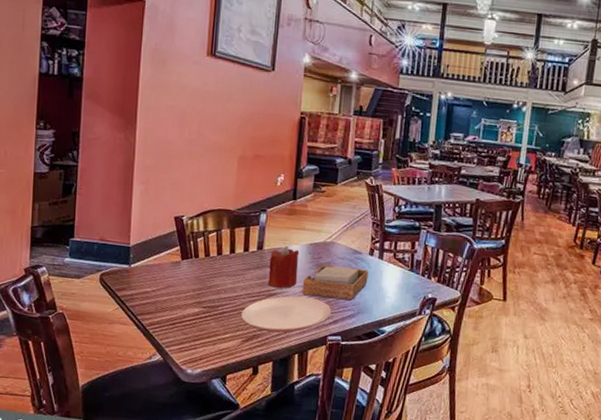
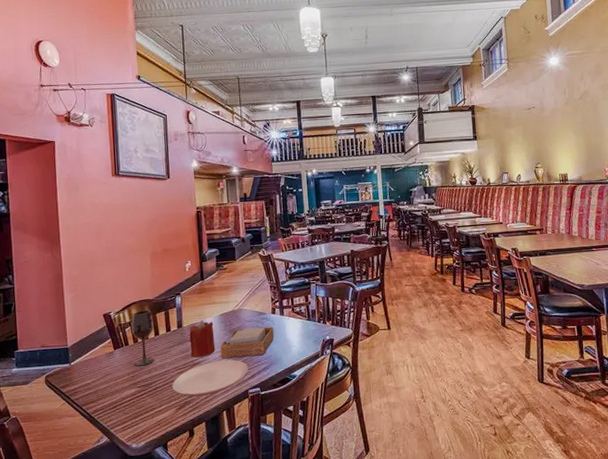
wine glass: none [202,221,231,285] -> present [131,310,155,367]

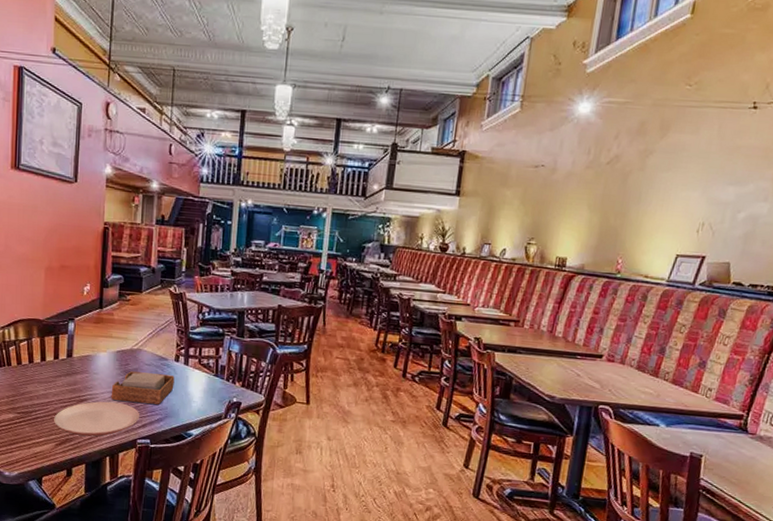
wine glass: present [131,310,155,367] -> none [15,330,41,392]
candle: present [189,320,216,357] -> none [78,353,108,394]

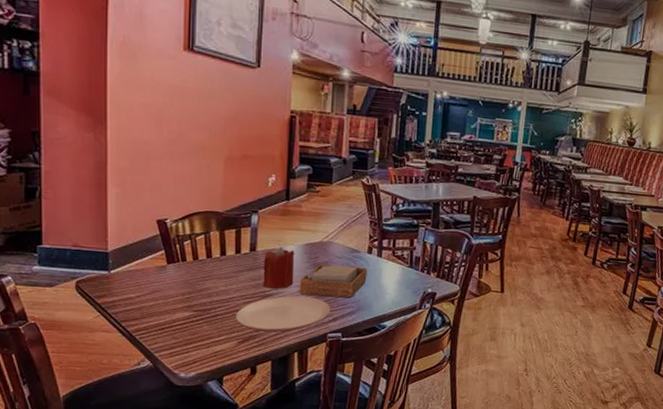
candle: none [78,353,108,394] -> present [263,246,295,289]

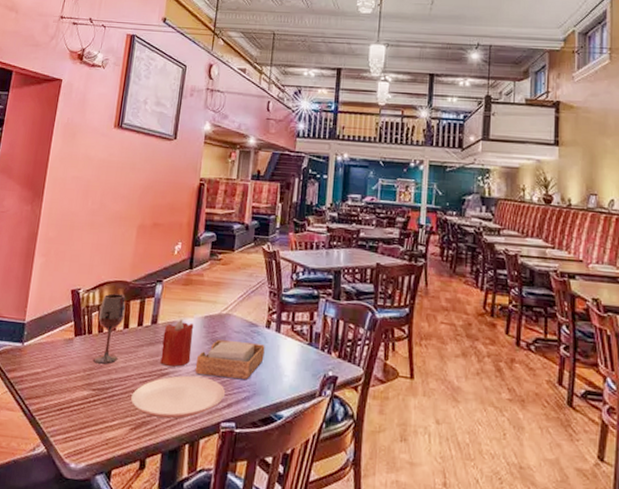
wine glass: none [191,223,220,288] -> present [93,293,126,364]

